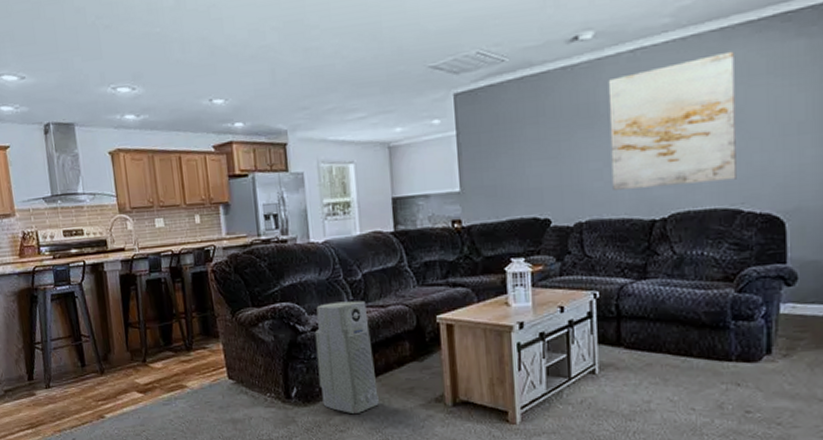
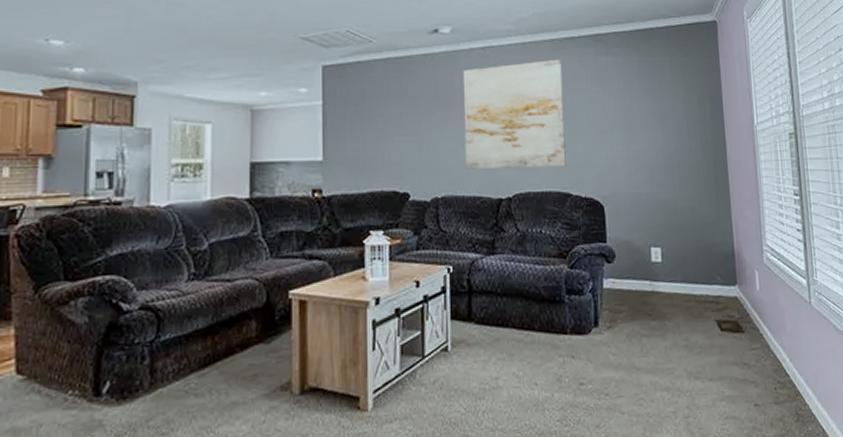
air purifier: present [314,300,379,415] -> none [141,273,214,412]

